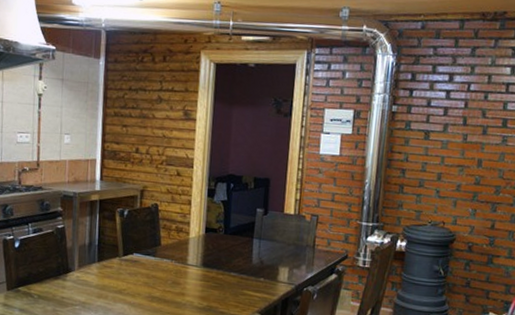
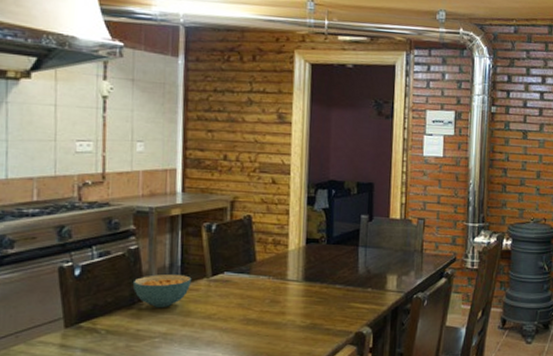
cereal bowl: none [59,251,107,281] -> present [132,273,192,308]

